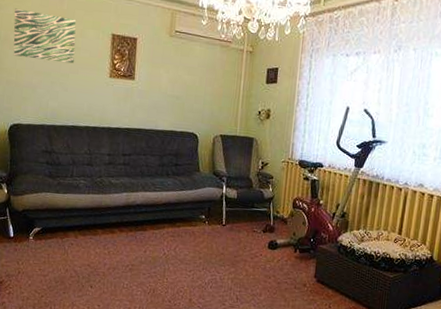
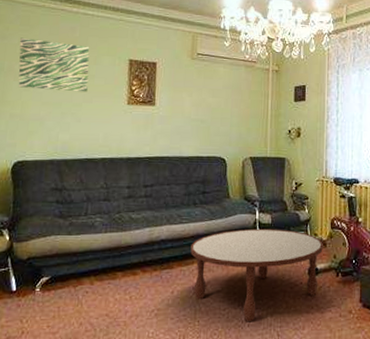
coffee table: none [162,201,284,284] -> present [190,228,323,321]

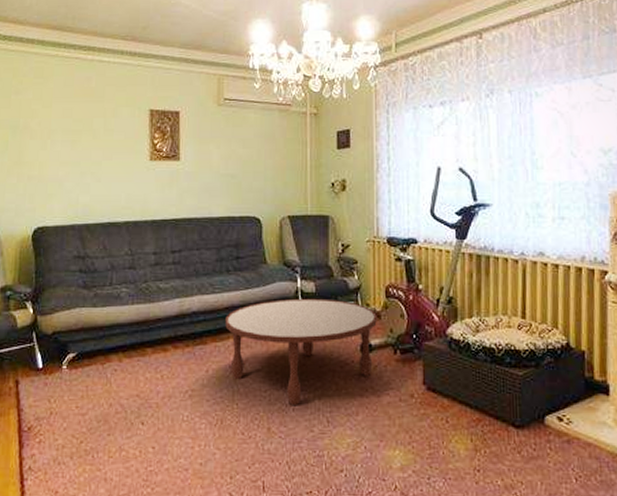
wall art: present [18,37,90,92] -> none [34,91,108,149]

